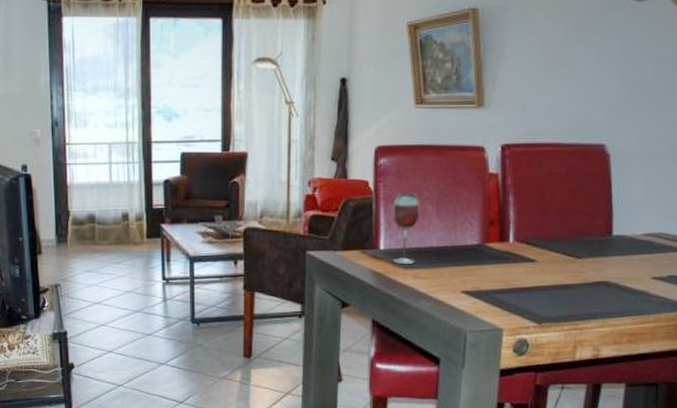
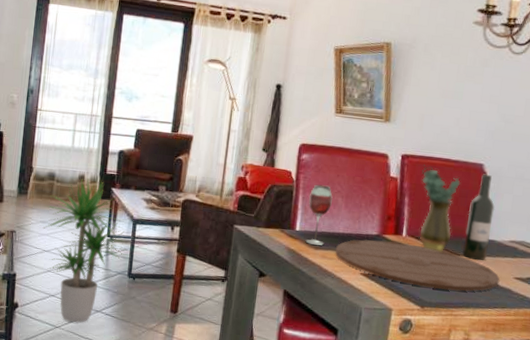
potted plant: none [89,216,190,378] -> present [42,178,130,323]
placemat: none [428,249,634,301] -> present [335,239,500,292]
vase: none [528,154,578,256] -> present [419,165,461,252]
wine bottle: none [584,156,623,262] -> present [462,174,496,261]

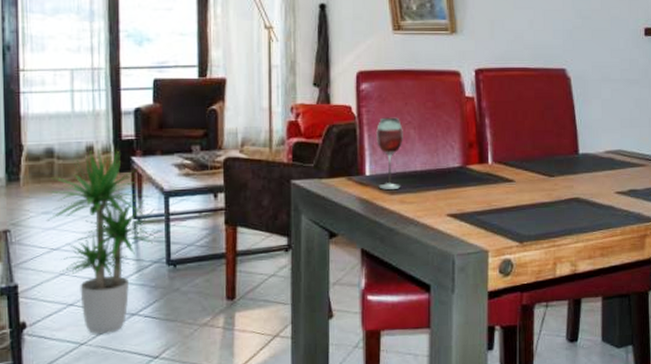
placemat: present [335,239,500,292] -> none [414,171,601,220]
vase: present [419,165,461,252] -> none [500,78,544,176]
wine bottle: present [462,174,496,261] -> none [556,79,585,179]

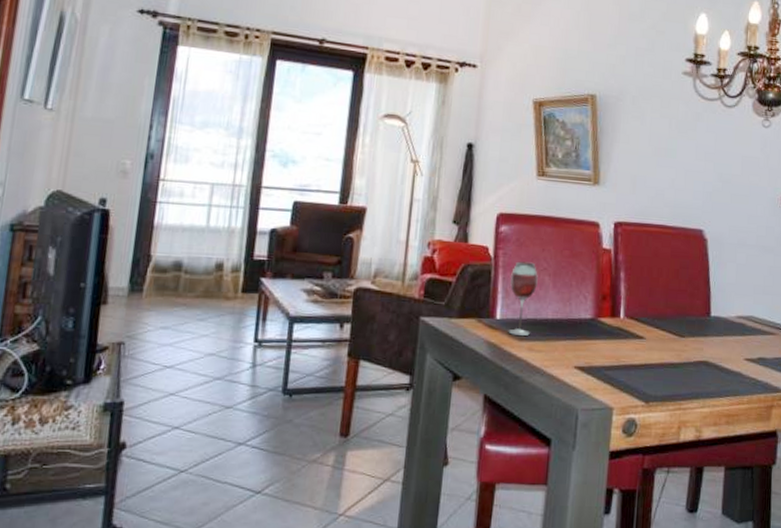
potted plant: present [46,149,165,334] -> none [163,267,285,462]

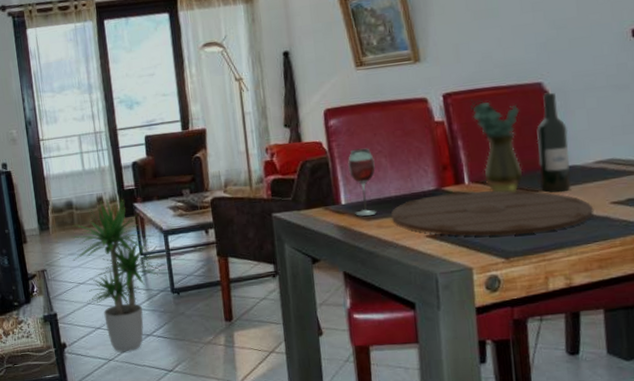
potted plant: none [163,267,285,462] -> present [70,199,167,352]
placemat: none [543,324,730,380] -> present [390,189,594,237]
vase: none [637,233,680,334] -> present [470,99,524,193]
wine bottle: none [686,241,719,342] -> present [536,92,571,193]

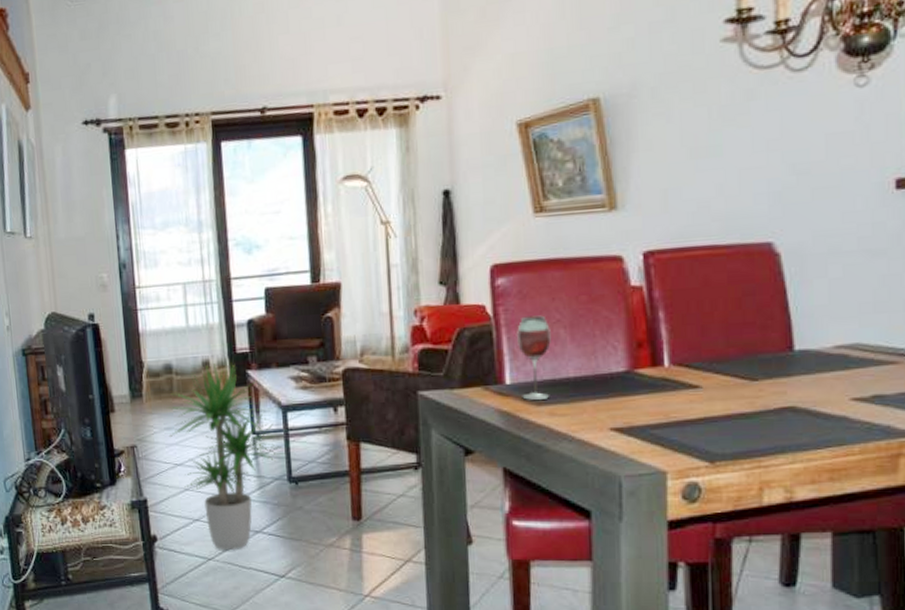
placemat: present [390,189,594,237] -> none [567,375,829,434]
vase: present [470,99,524,193] -> none [678,260,741,380]
wine bottle: present [536,92,571,193] -> none [760,255,803,383]

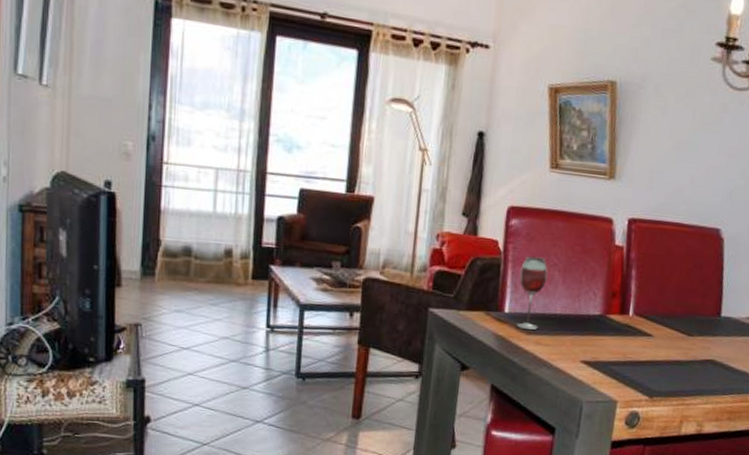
potted plant: present [167,363,285,550] -> none [178,253,297,437]

